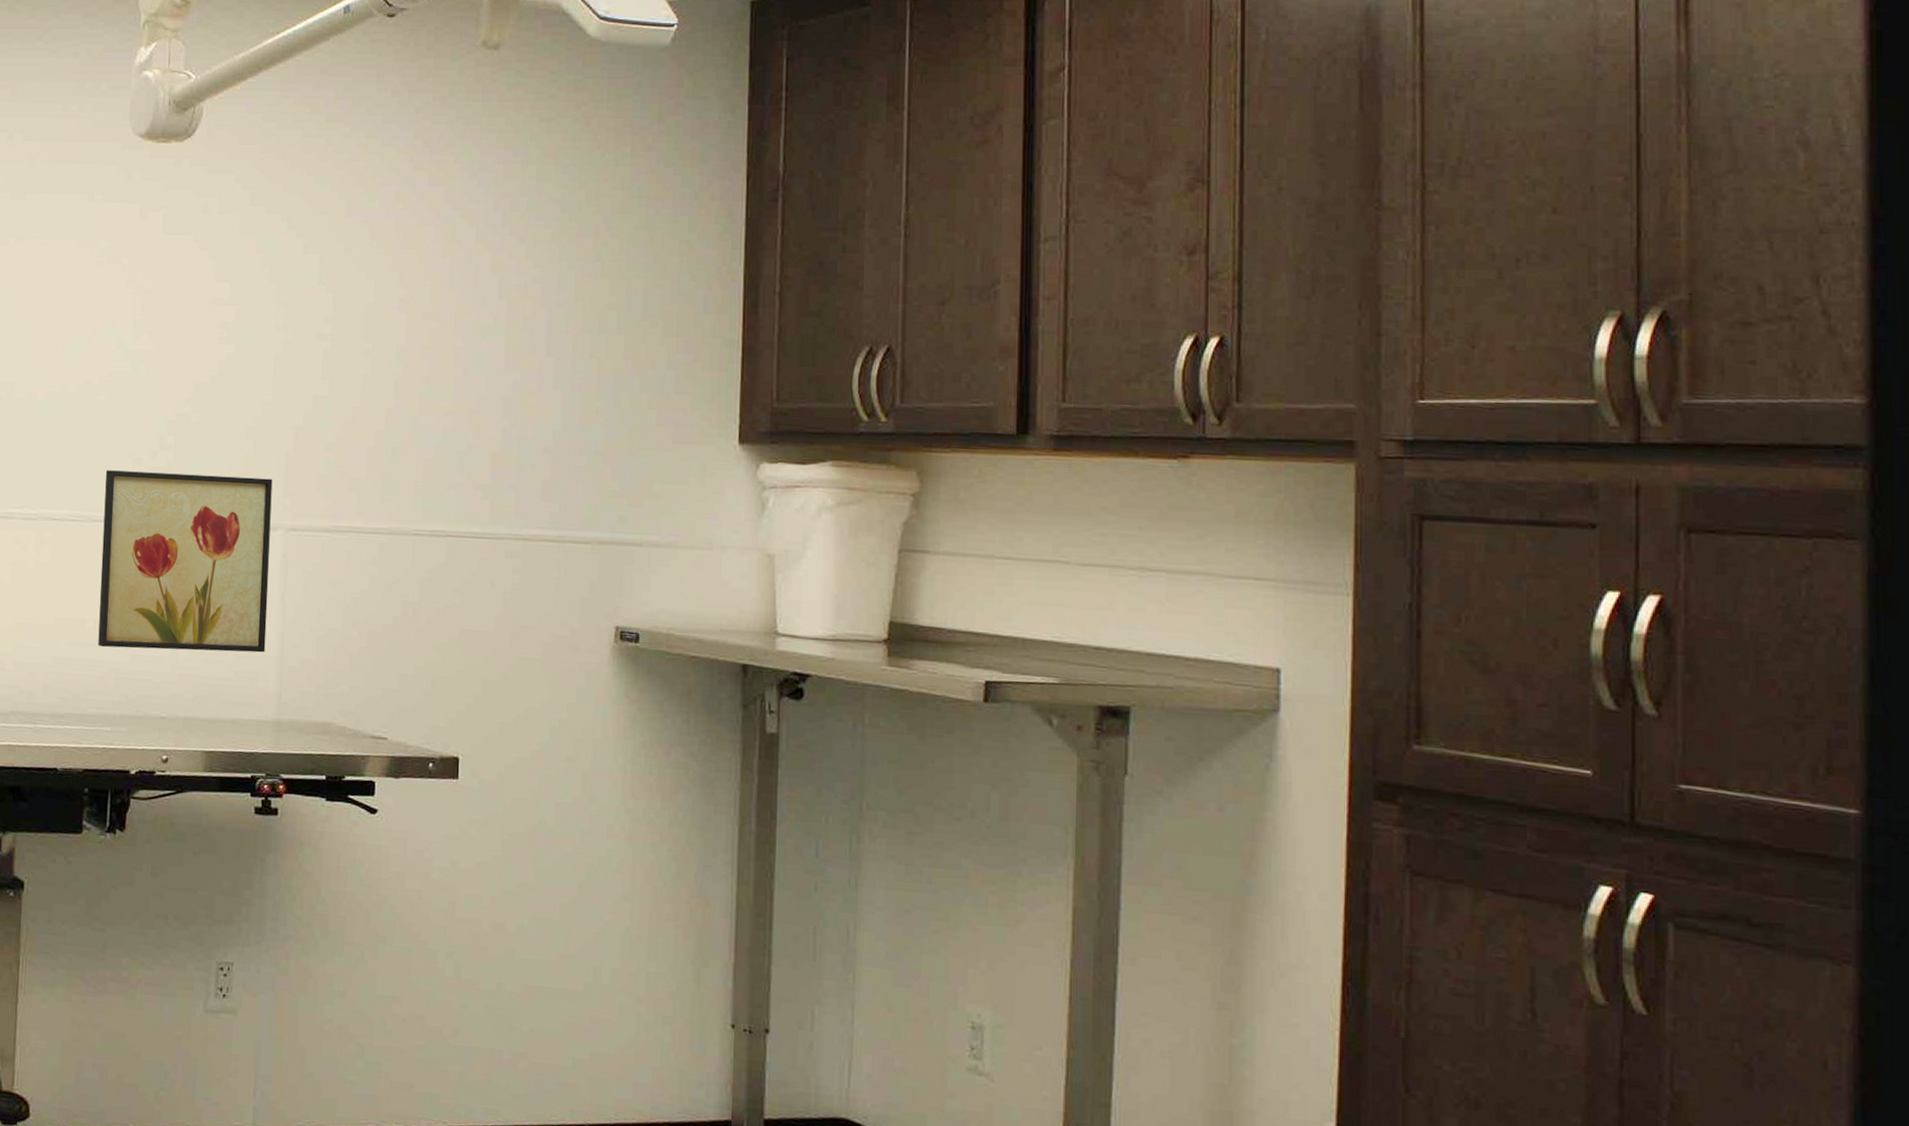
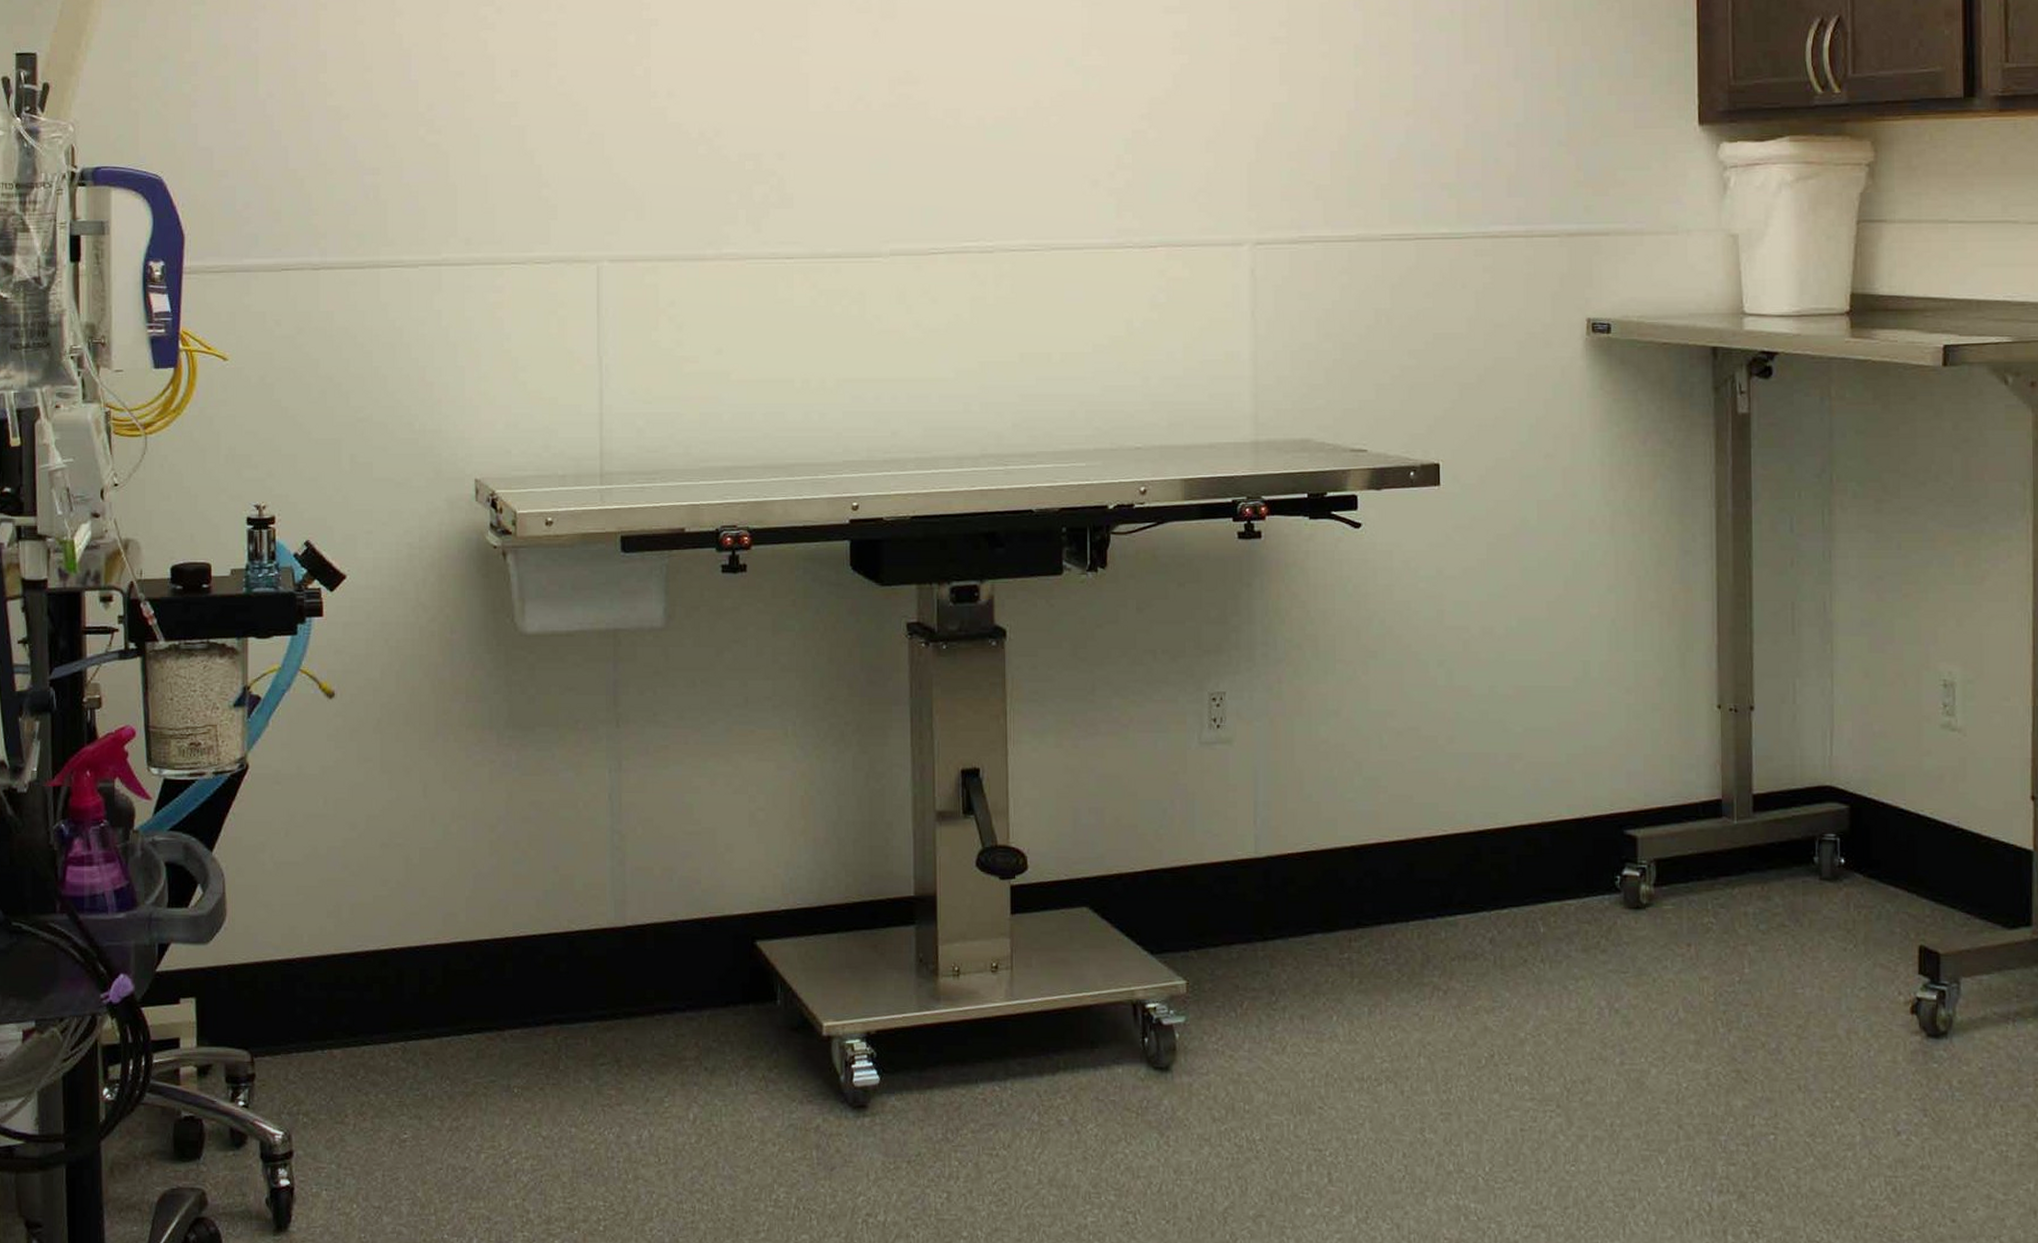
wall art: present [98,470,273,653] -> none [1062,192,1239,381]

